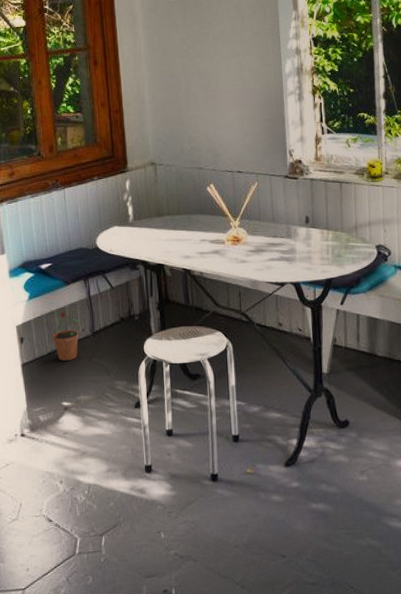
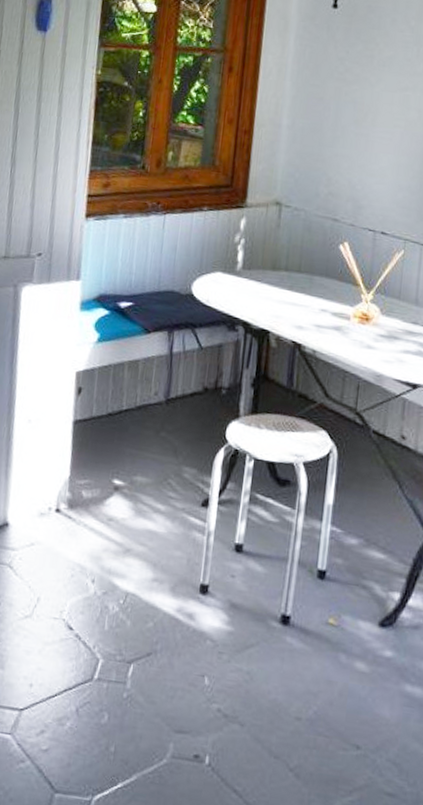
potted plant: present [50,305,79,361] -> none [117,358,152,429]

